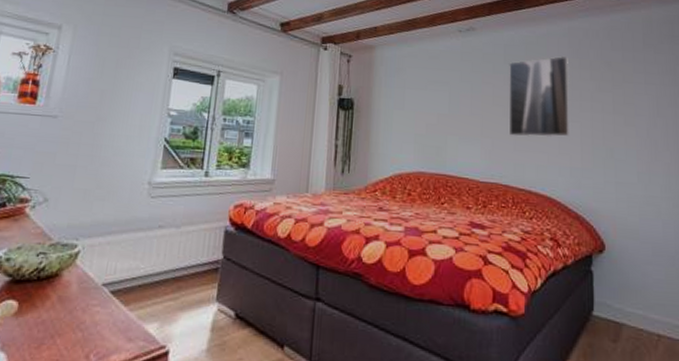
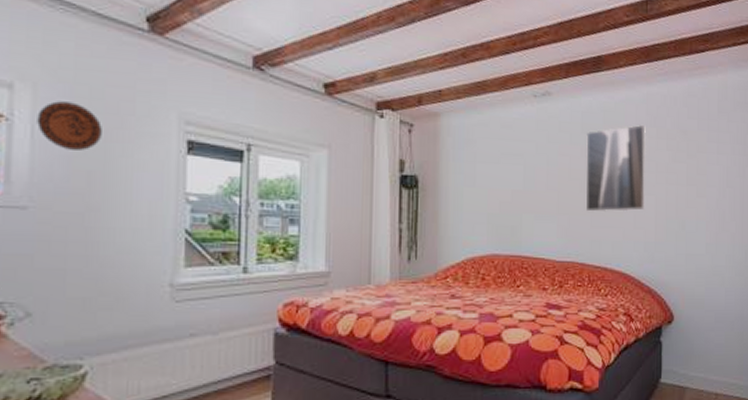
decorative plate: none [73,38,116,74] -> present [37,101,102,150]

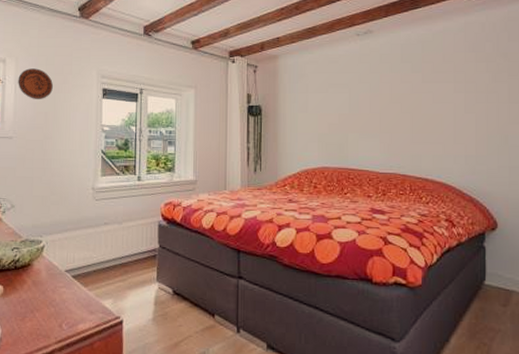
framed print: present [585,124,647,212] -> none [406,50,466,130]

